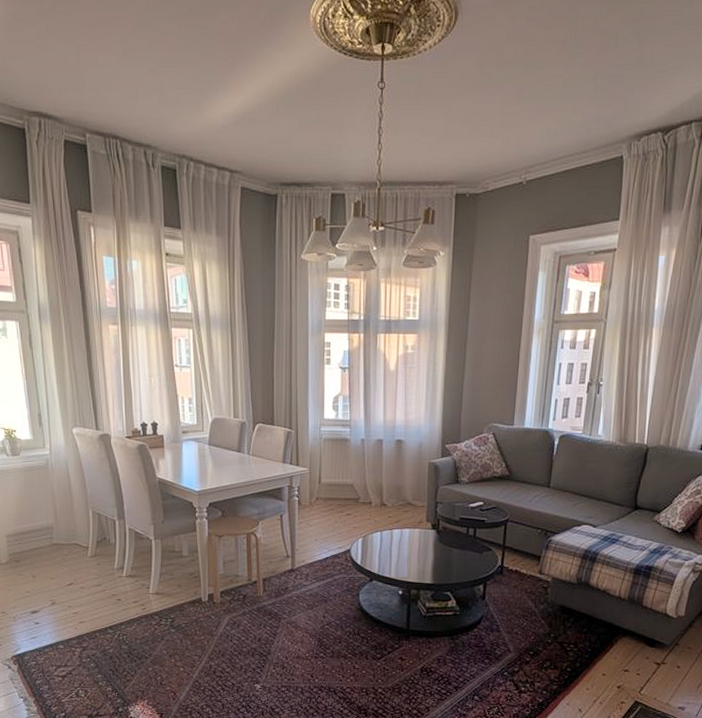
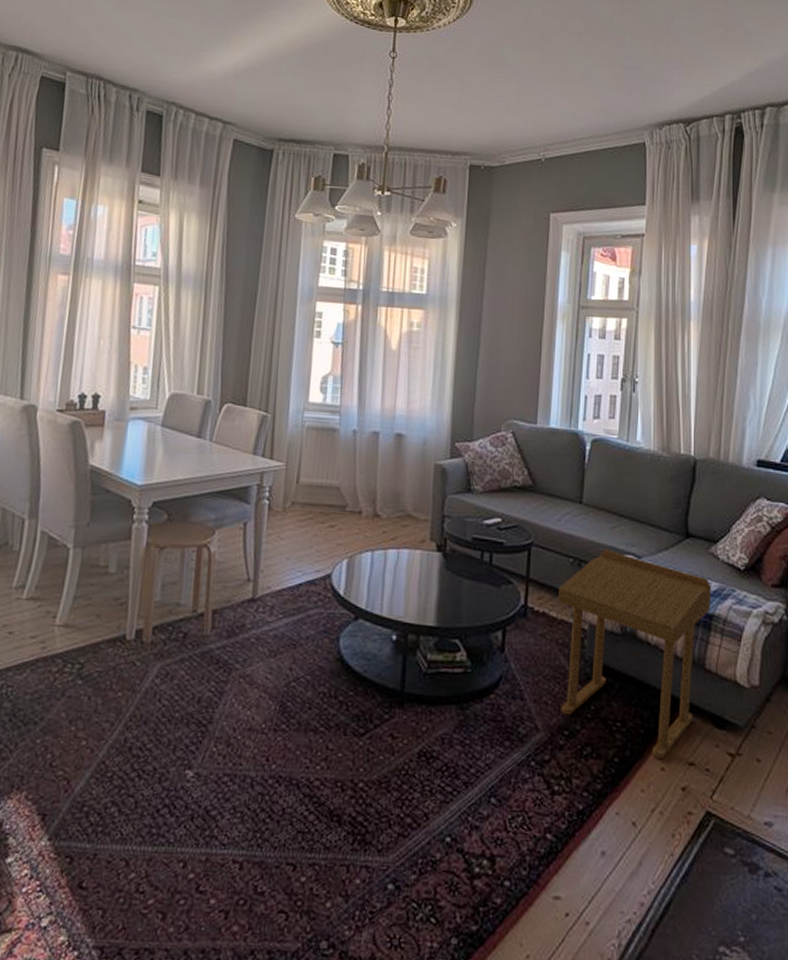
side table: none [528,522,653,668] -> present [558,549,712,759]

